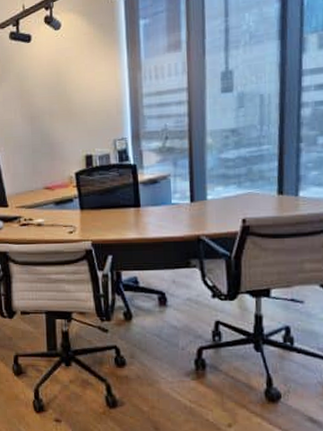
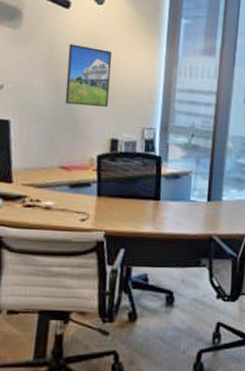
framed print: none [36,72,79,131] -> present [65,43,112,107]

